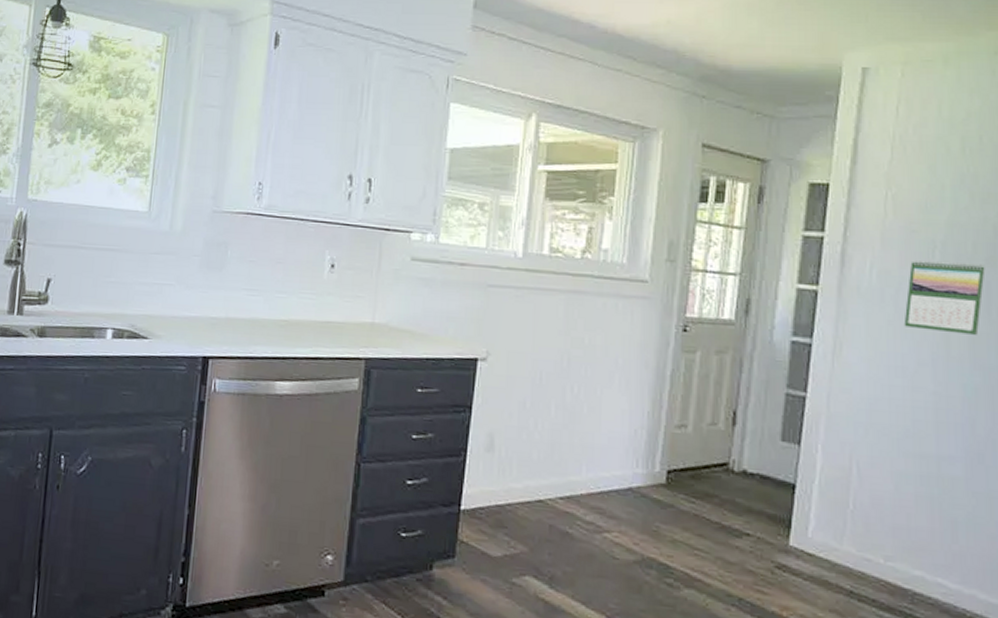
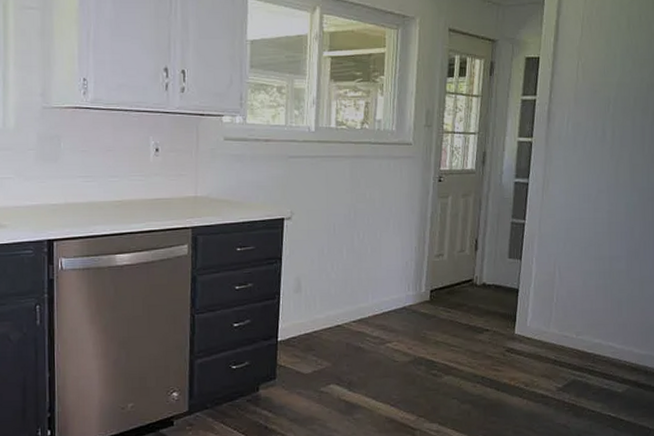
calendar: present [904,261,986,335] -> none [589,112,642,166]

